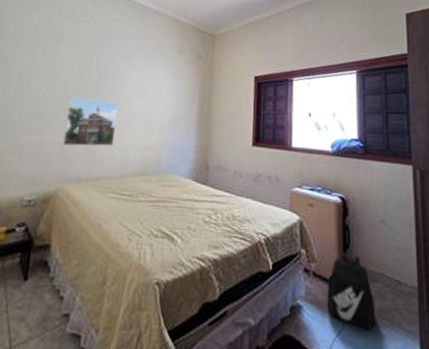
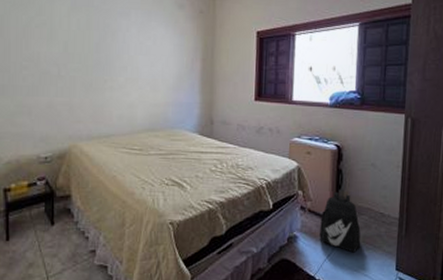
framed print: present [63,96,119,147] -> none [71,57,122,106]

